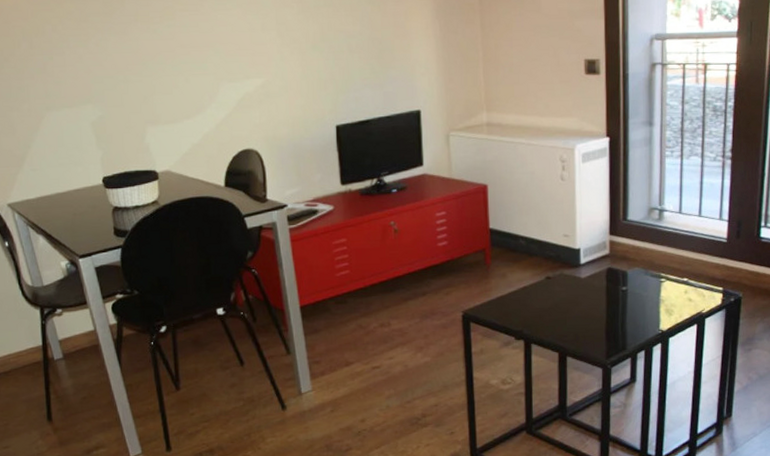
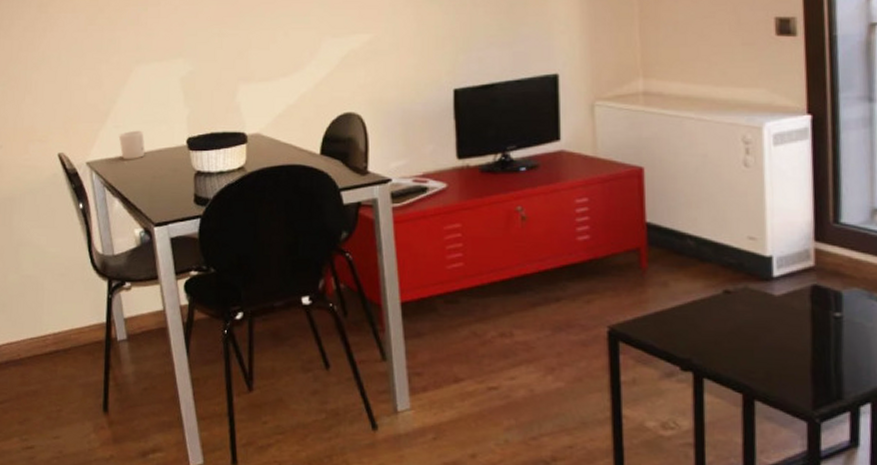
mug: none [36,172,64,199] -> present [118,130,146,159]

